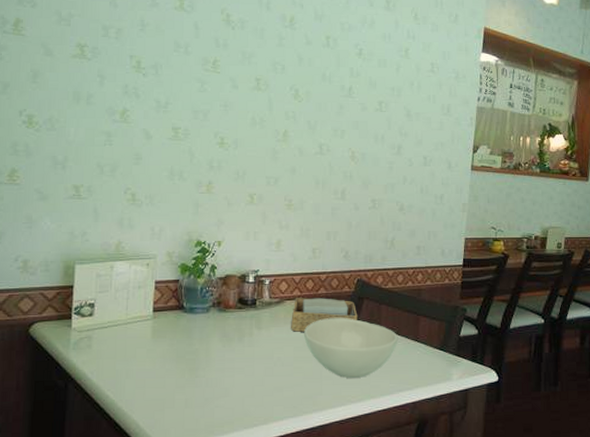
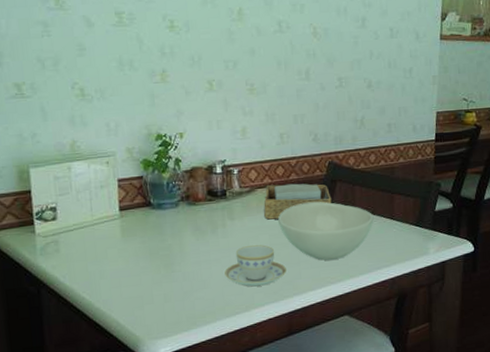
teacup: none [247,357,308,399] -> present [224,245,287,287]

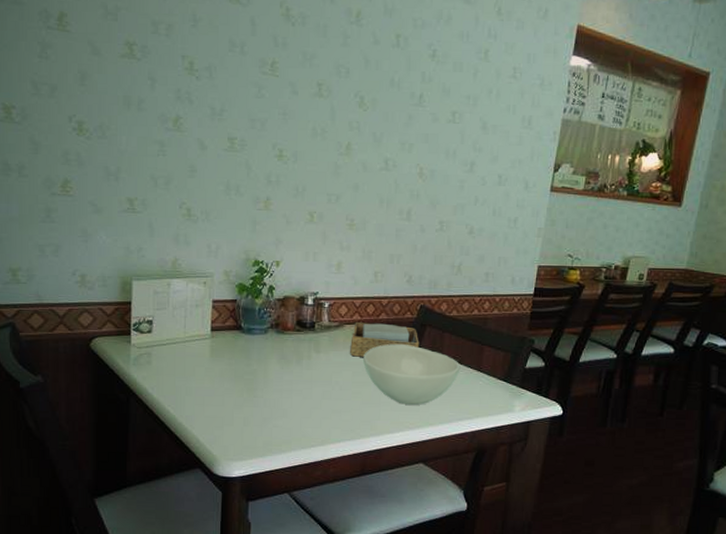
teacup: present [224,245,287,287] -> none [305,380,366,422]

